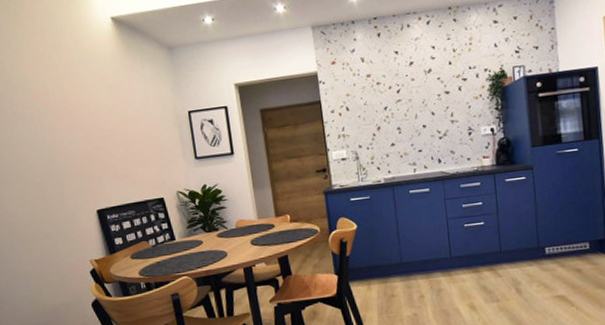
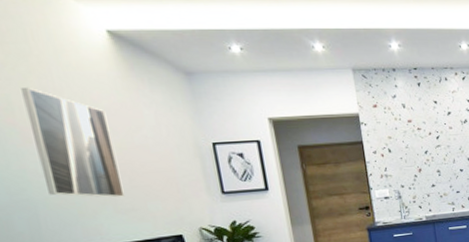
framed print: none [54,73,122,165] -> present [21,88,125,198]

